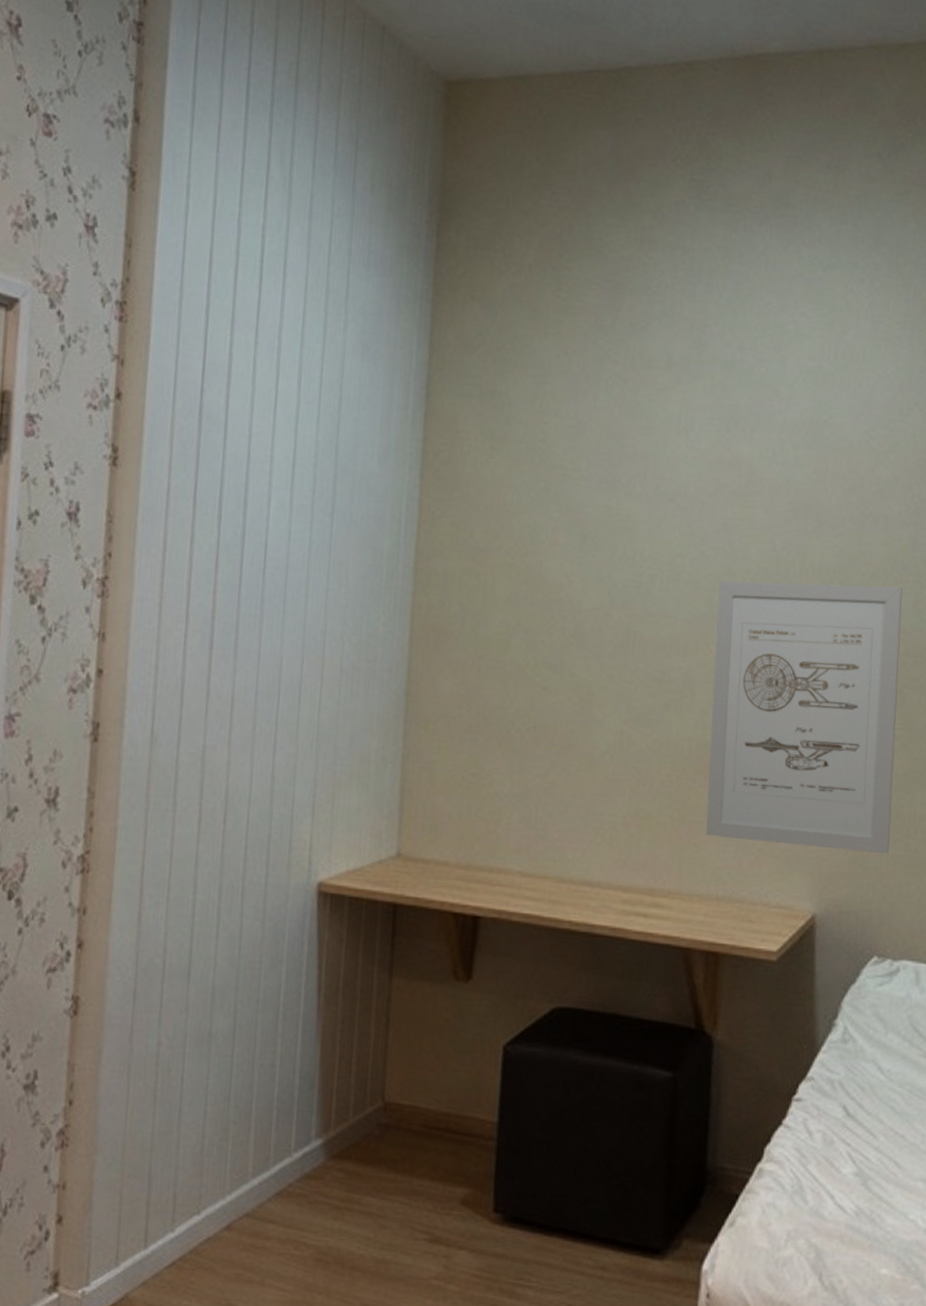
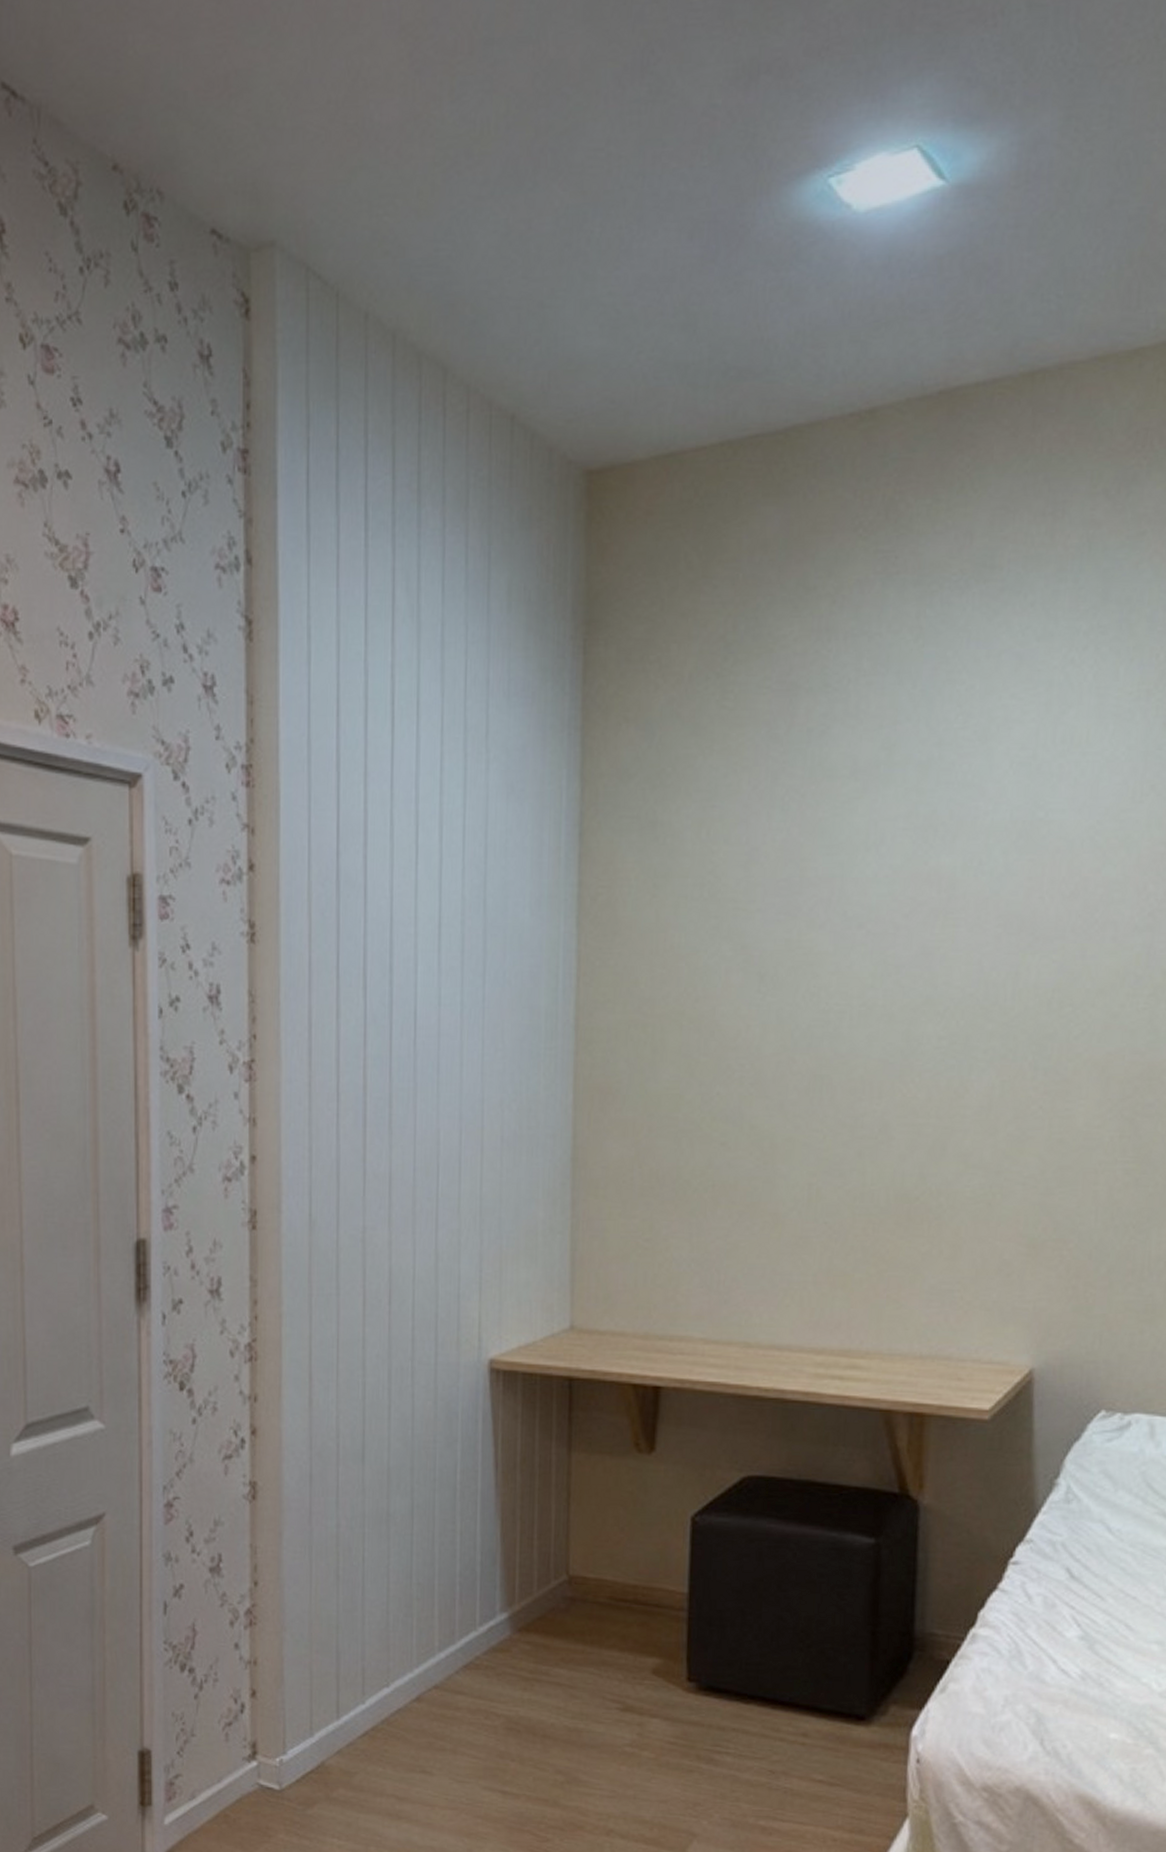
wall art: present [706,580,902,854] -> none [907,1002,1135,1300]

